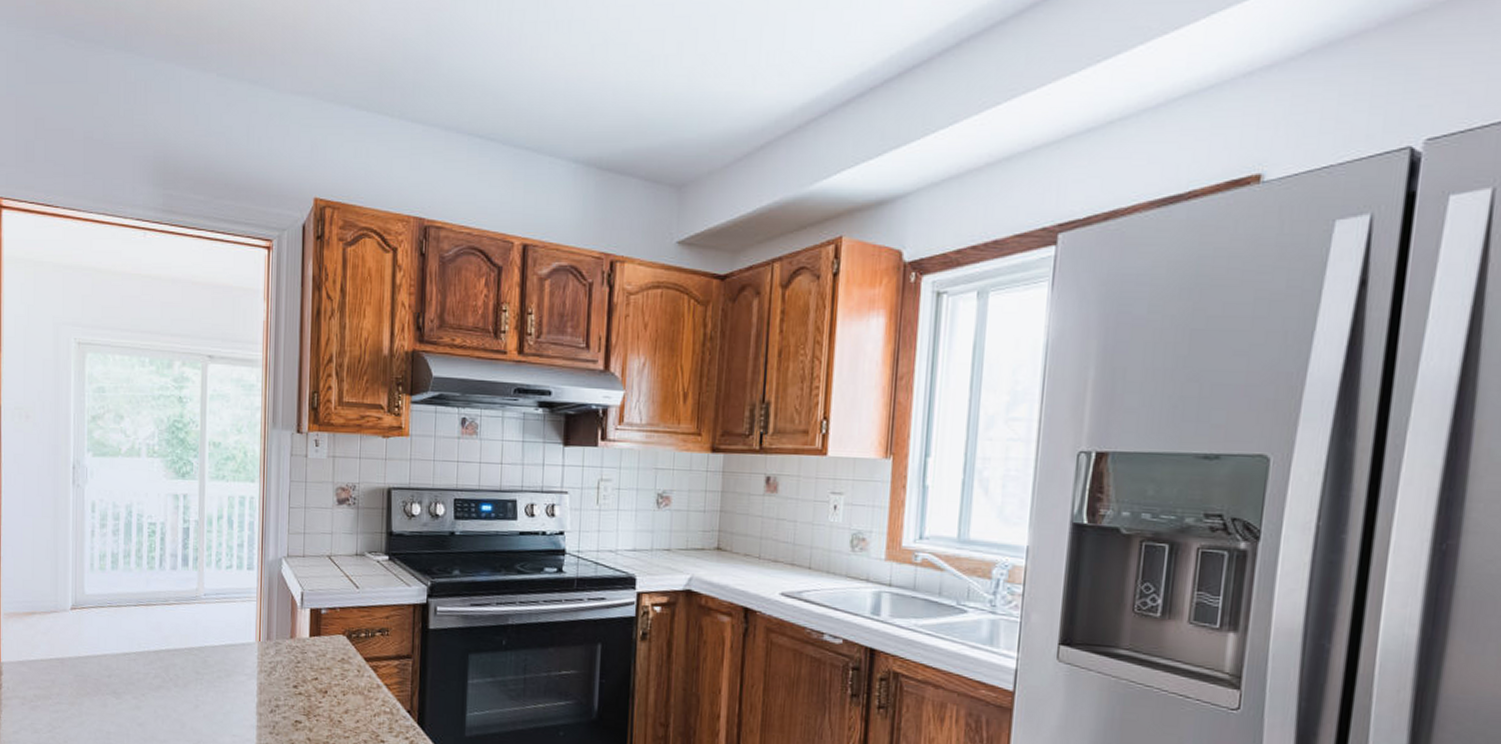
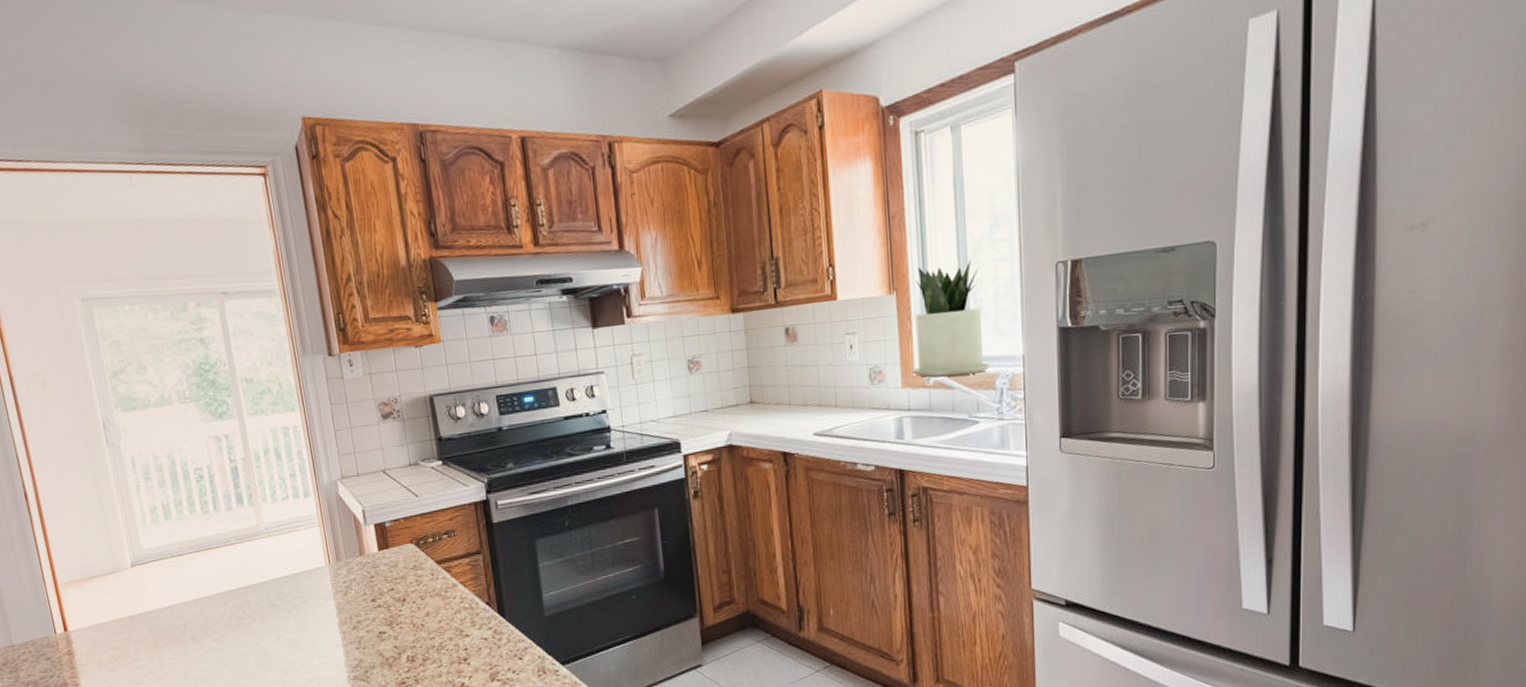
planter: none [899,435,989,558] -> present [912,261,990,378]

